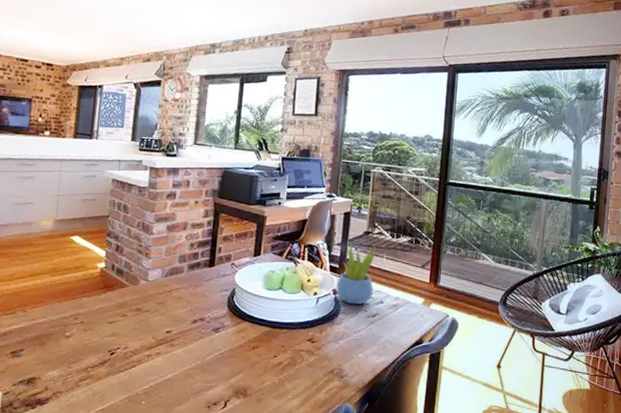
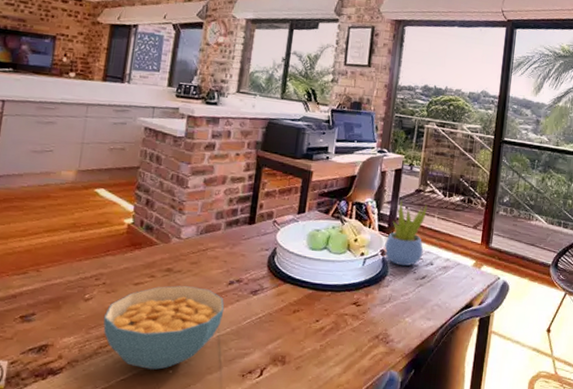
cereal bowl: none [82,324,190,401] -> present [103,286,225,370]

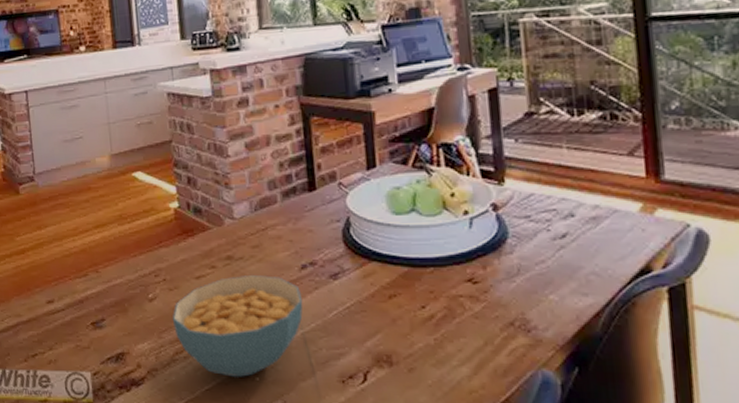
succulent plant: present [383,199,427,266] -> none [494,130,556,222]

